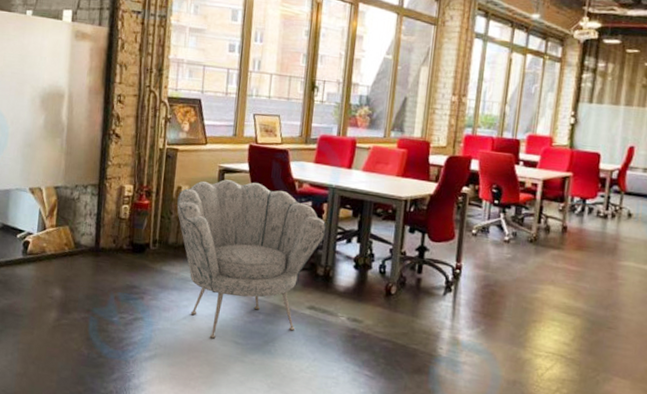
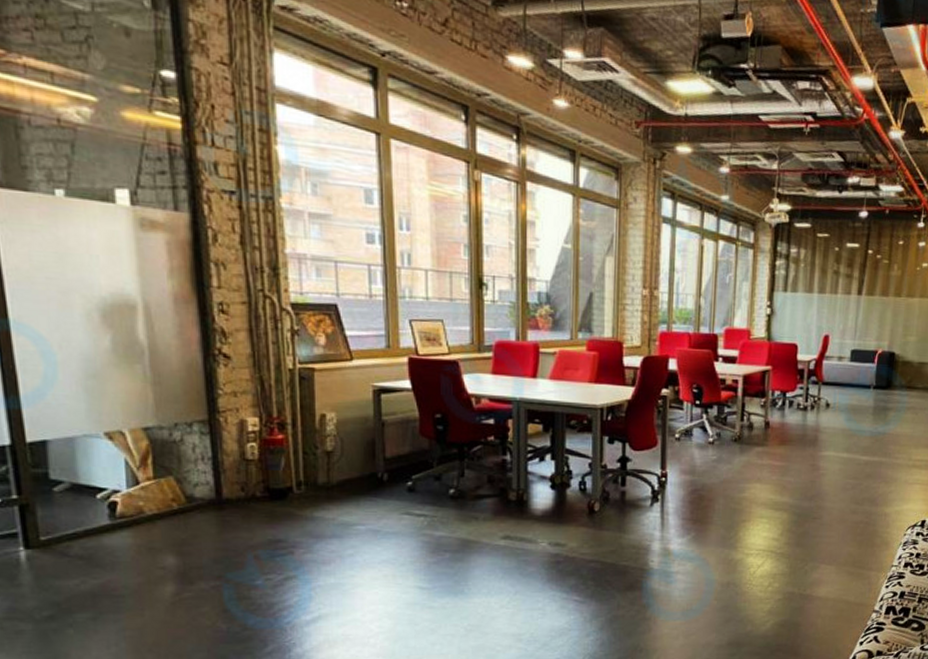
armchair: present [176,179,327,339] -> none [322,401,514,587]

